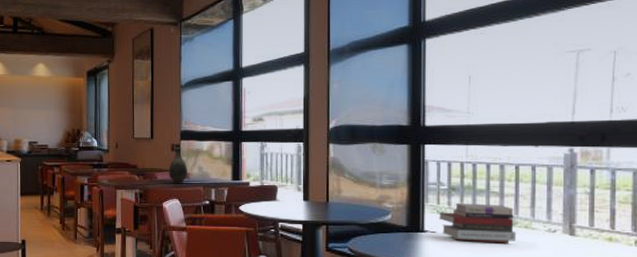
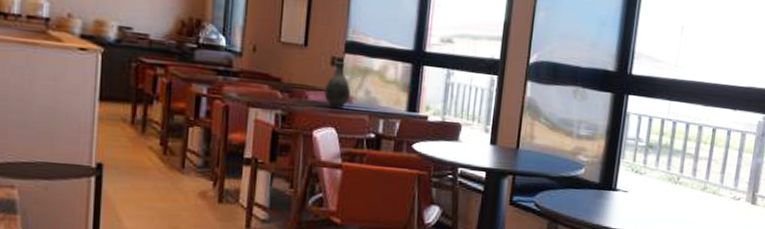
books: present [438,203,517,244] -> none [632,162,706,209]

